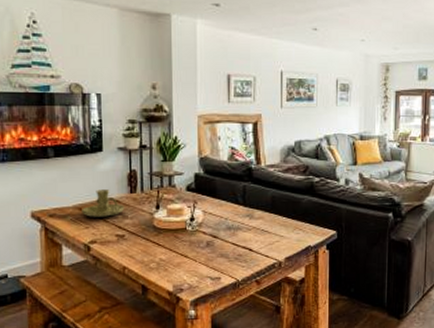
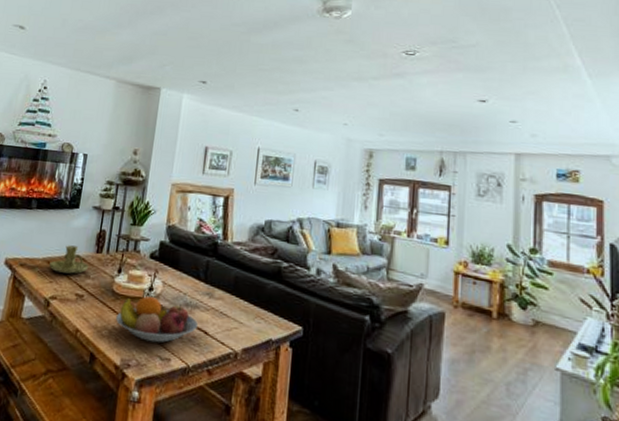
fruit bowl: none [162,226,242,266] -> present [116,296,198,343]

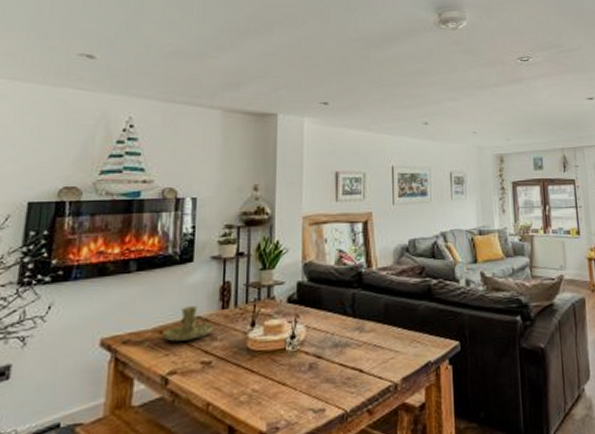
fruit bowl: present [116,296,198,343] -> none [255,345,351,397]

